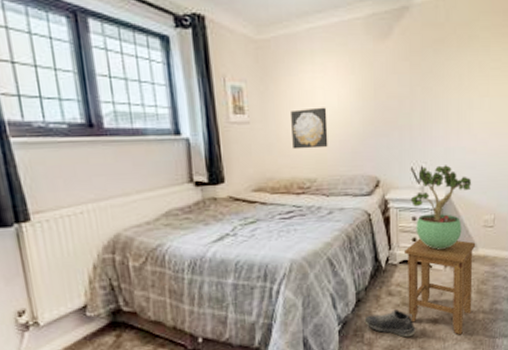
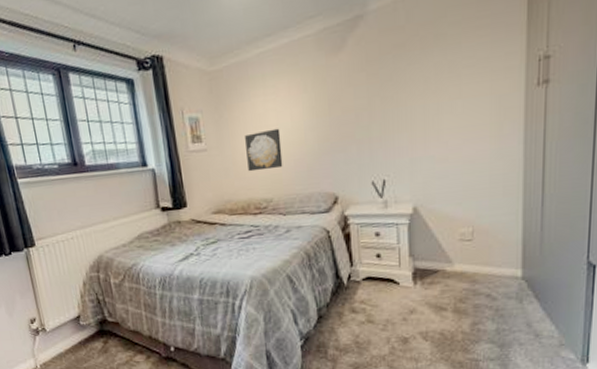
shoe: present [364,309,416,338] -> none [327,326,384,356]
stool: present [405,238,476,335] -> none [368,254,451,356]
potted plant: present [410,165,472,250] -> none [372,176,444,266]

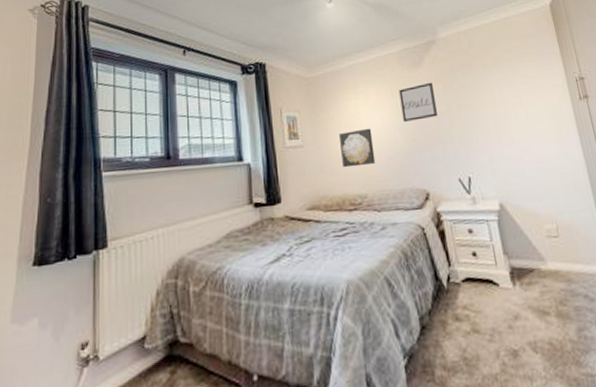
wall art: none [314,70,356,120] -> present [399,82,438,122]

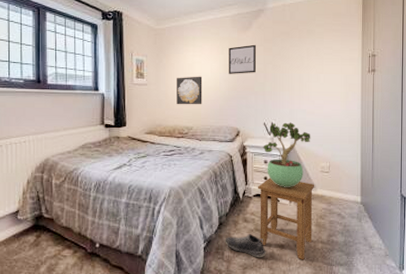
shoe: none [432,337,495,375] -> present [225,233,266,258]
potted plant: none [462,174,525,265] -> present [263,122,311,187]
stool: none [466,252,557,372] -> present [258,178,315,260]

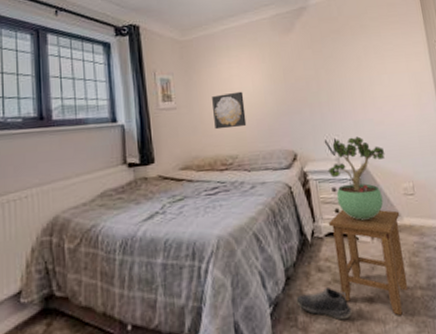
wall art: present [228,44,256,74] -> none [270,47,307,86]

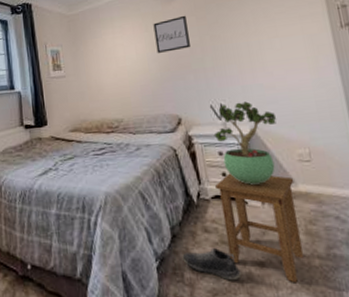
wall art: present [212,91,247,130] -> none [98,59,131,96]
wall art: none [270,47,307,86] -> present [153,15,190,53]

